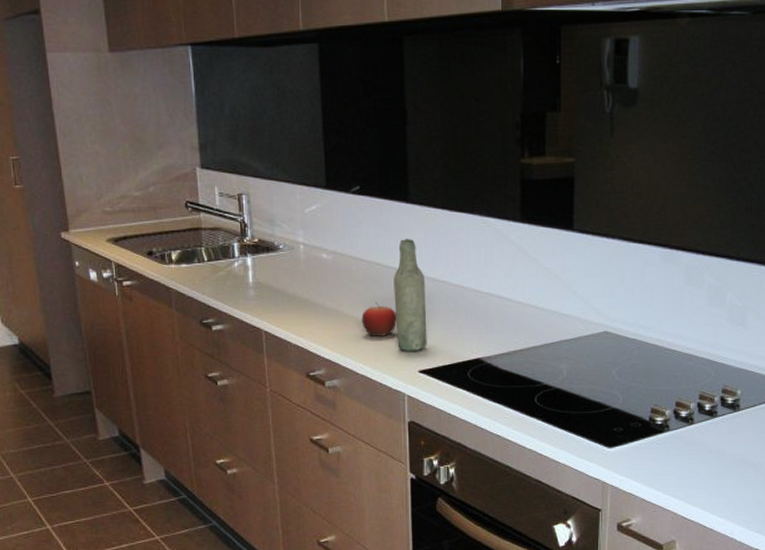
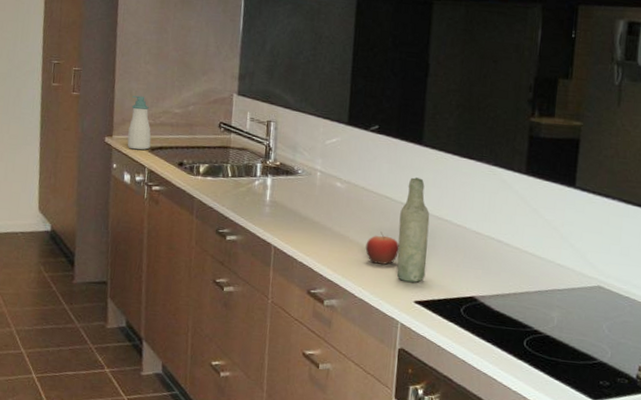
soap bottle: none [83,181,113,243] -> present [127,95,151,150]

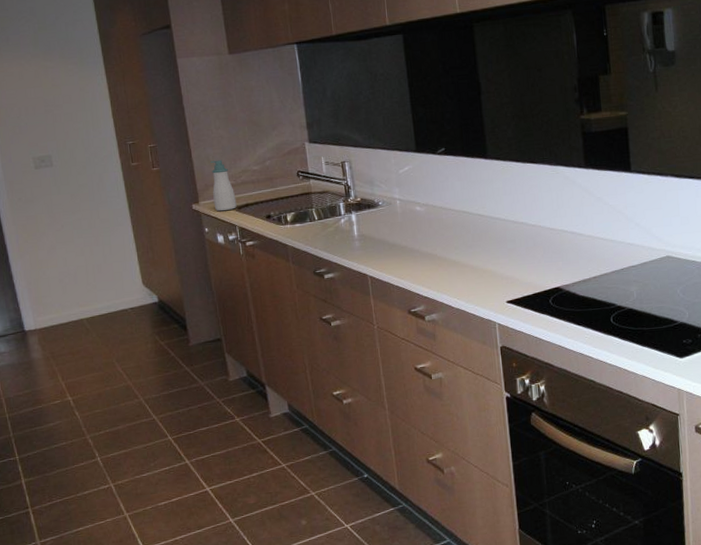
fruit: present [365,232,399,265] -> none [453,244,484,274]
bottle: present [396,177,430,283] -> none [479,189,512,285]

